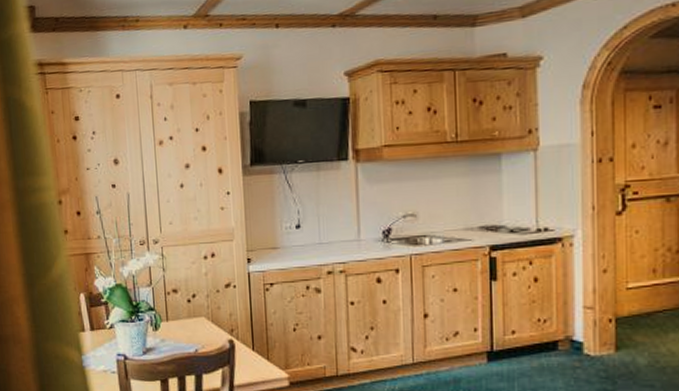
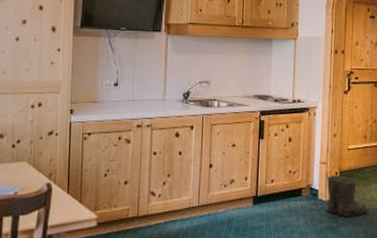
boots: none [595,323,663,378] -> present [326,175,367,218]

